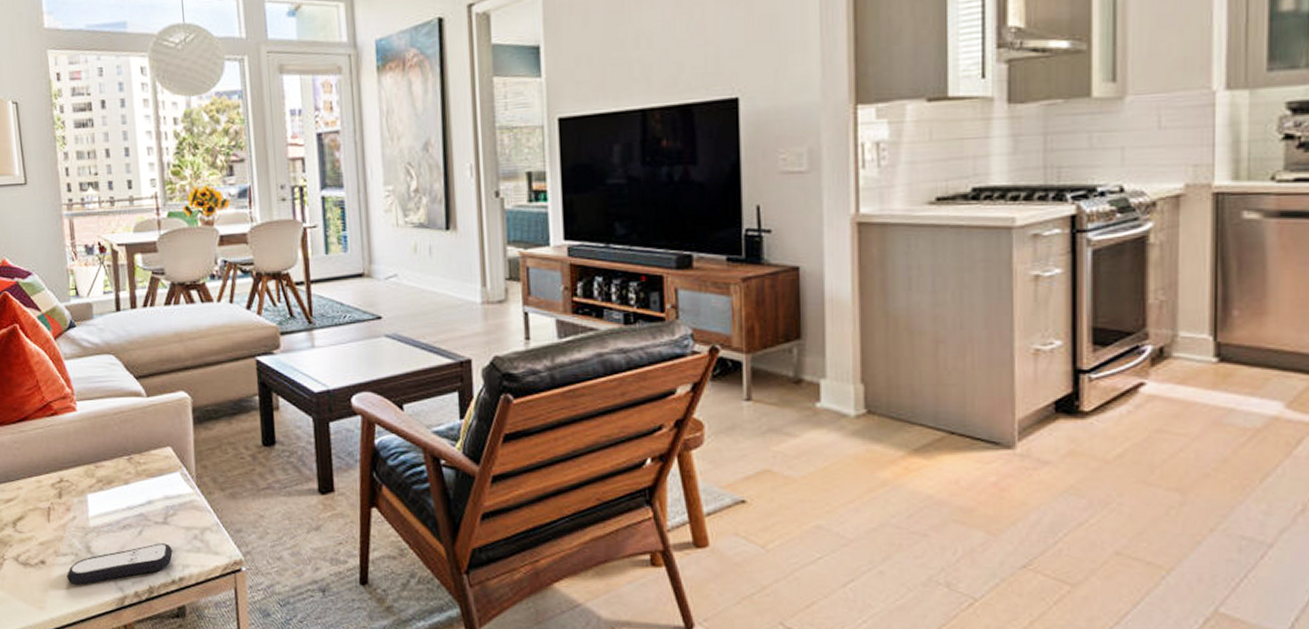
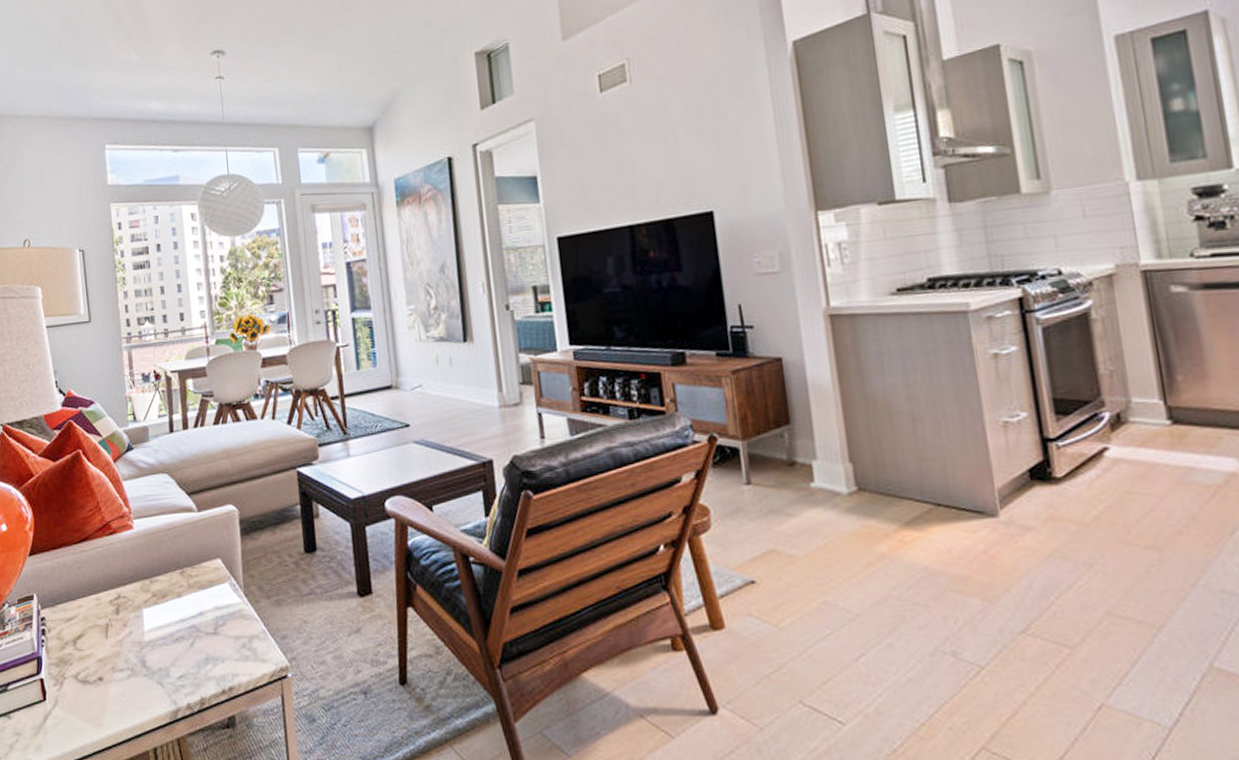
remote control: present [67,543,173,585] -> none [123,654,223,700]

